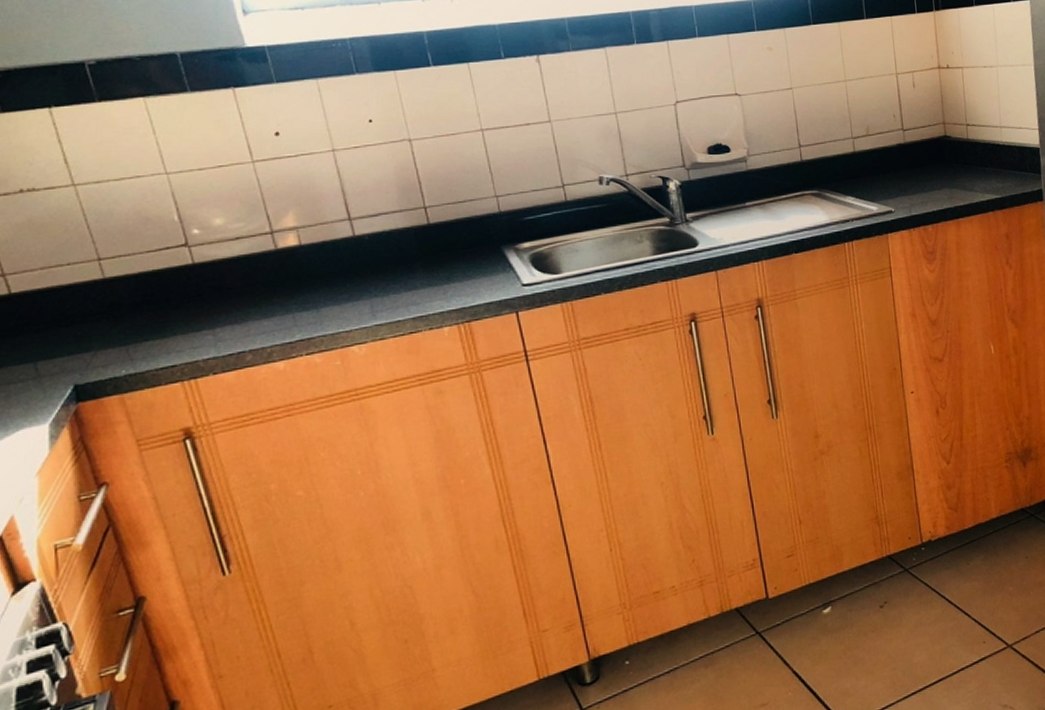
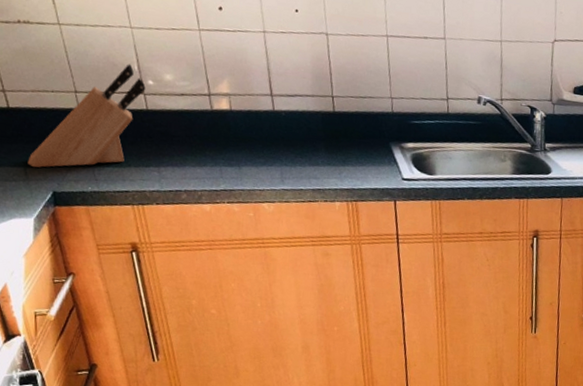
knife block: none [38,215,190,361] -> present [27,64,146,168]

